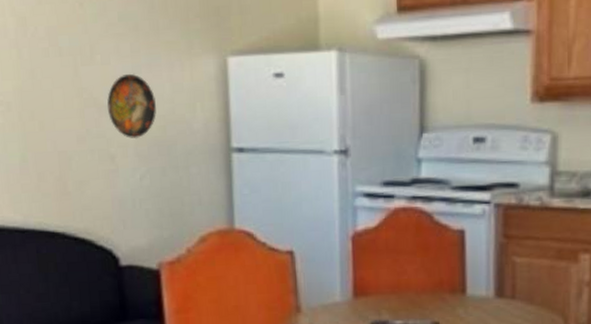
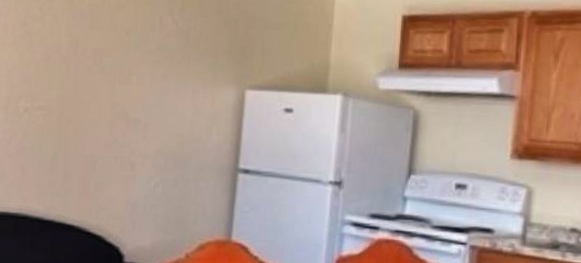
decorative plate: present [107,73,156,139] -> none [135,95,178,152]

